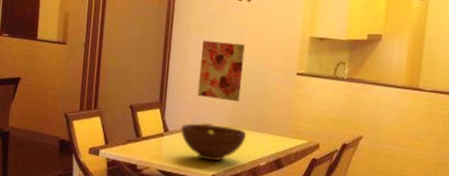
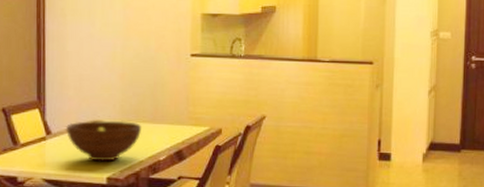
wall art: present [197,40,245,102] -> none [82,26,132,93]

